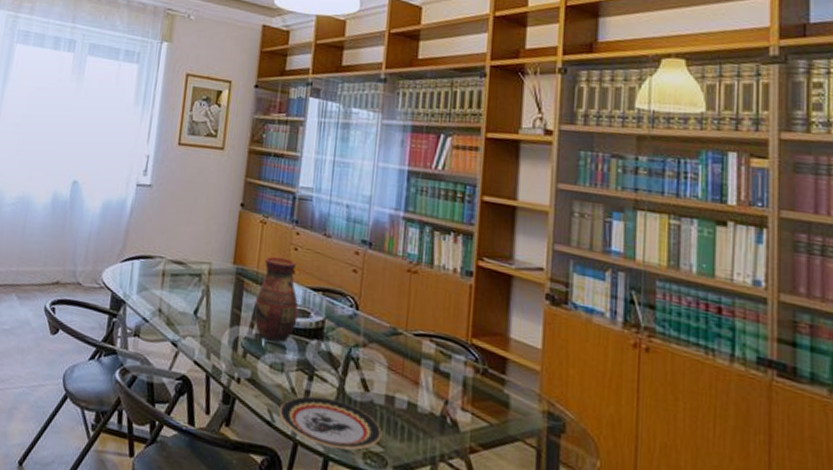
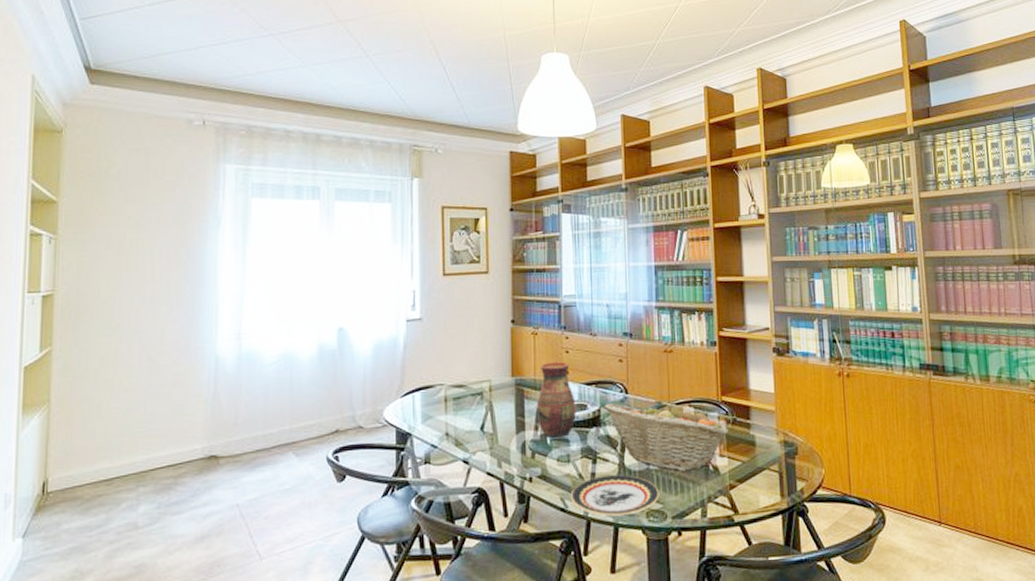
fruit basket: none [329,316,476,419] -> present [604,403,728,471]

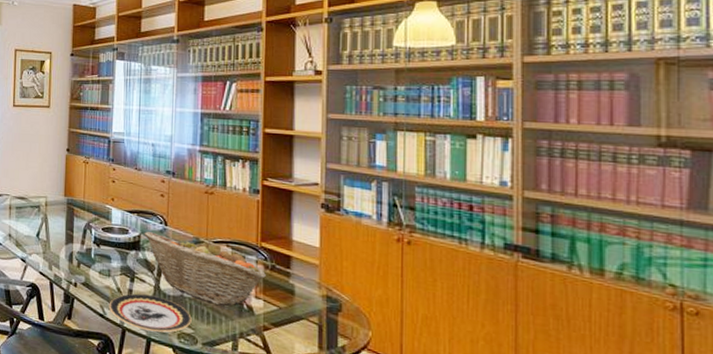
vase: present [536,361,576,438] -> none [83,188,119,254]

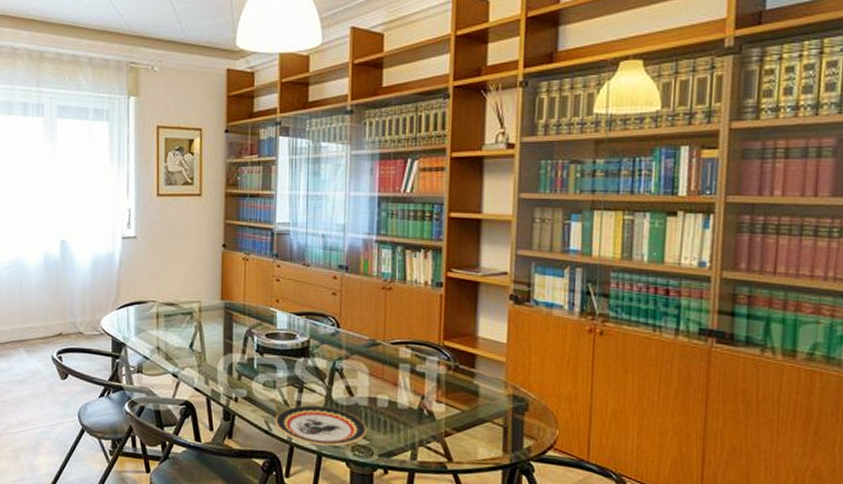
fruit basket: present [144,231,266,306] -> none [313,336,448,412]

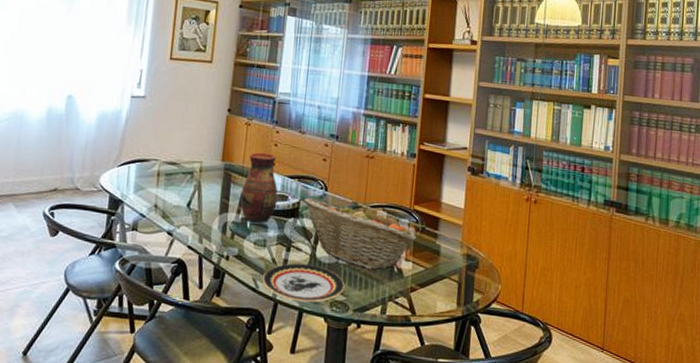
vase: none [244,289,285,364] -> present [240,152,278,223]
fruit basket: none [313,336,448,412] -> present [303,198,416,270]

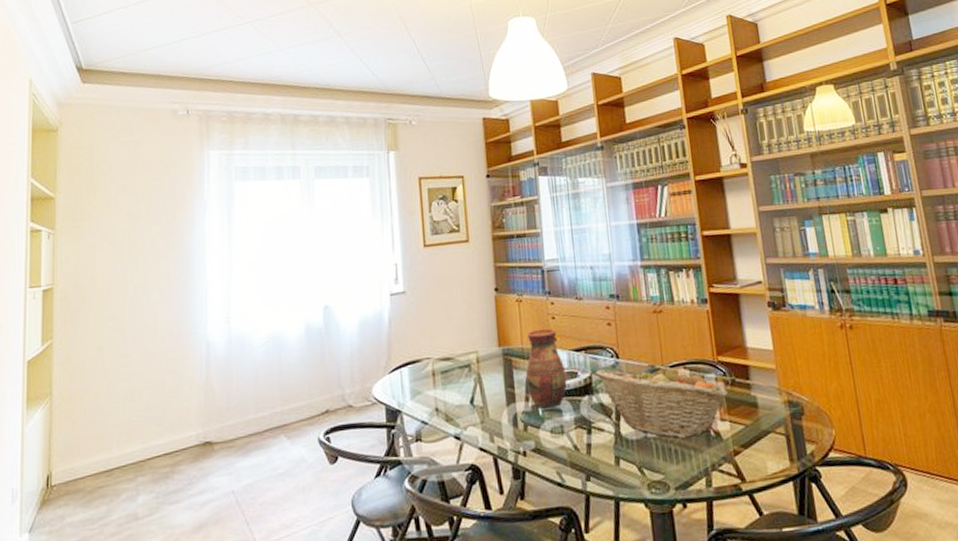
plate: present [261,263,345,303] -> none [566,444,660,490]

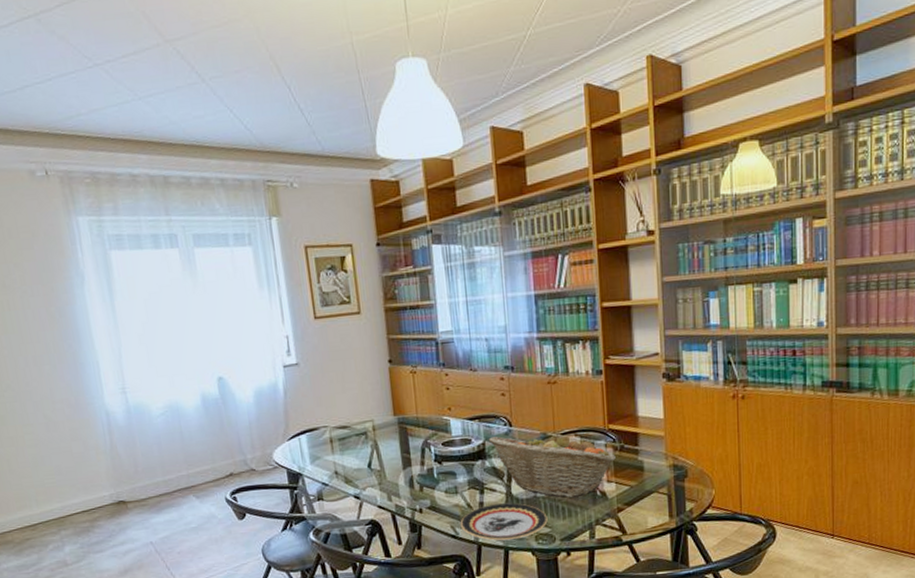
vase: present [525,328,567,409] -> none [420,398,461,472]
plate: none [566,444,660,490] -> present [460,503,548,541]

